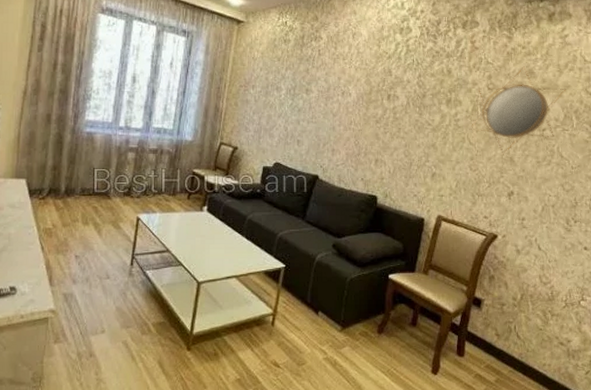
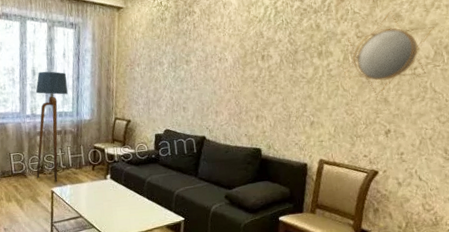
floor lamp: none [122,79,171,208] -> present [35,71,68,182]

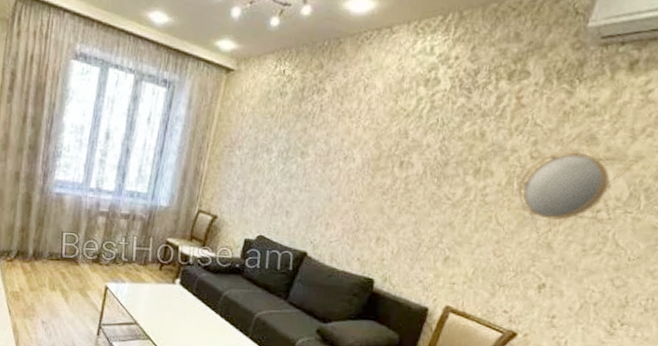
floor lamp: present [35,71,68,182] -> none [91,136,148,277]

